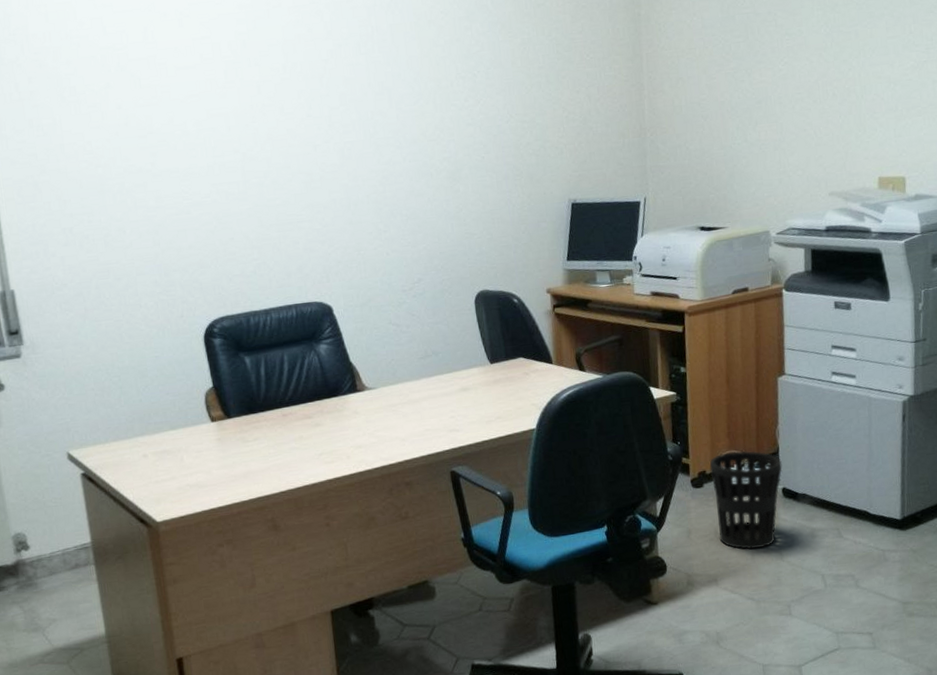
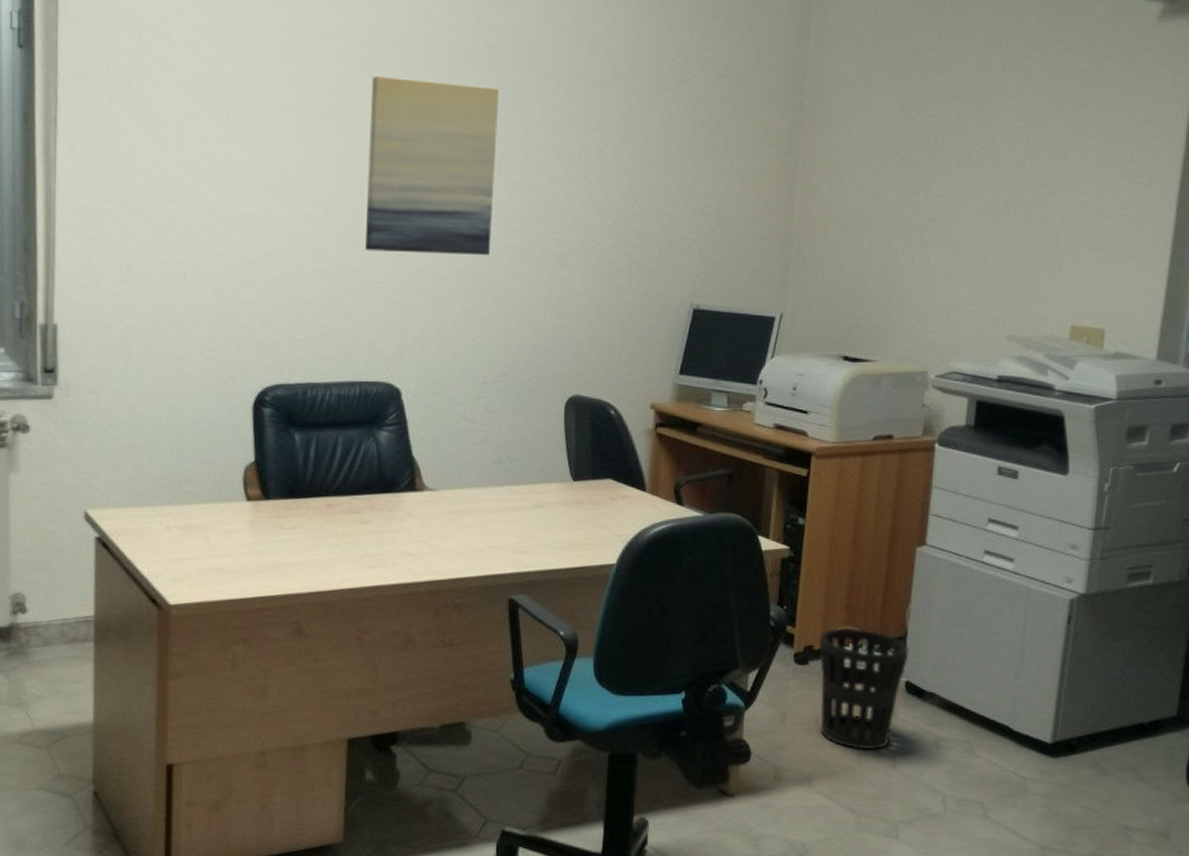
wall art: none [266,30,392,189] -> present [365,75,500,256]

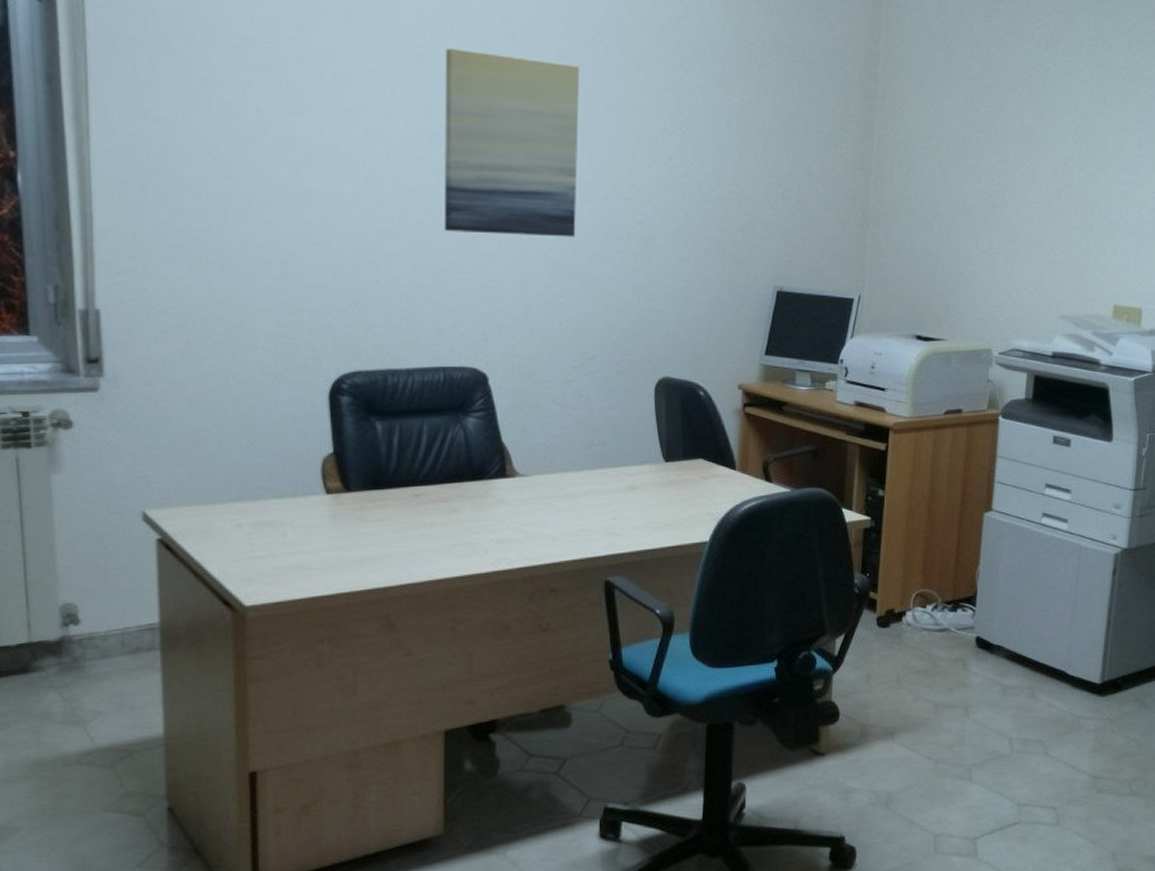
wastebasket: present [819,628,909,750] -> none [899,591,979,703]

